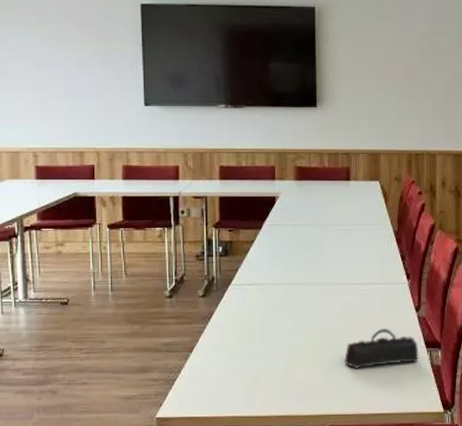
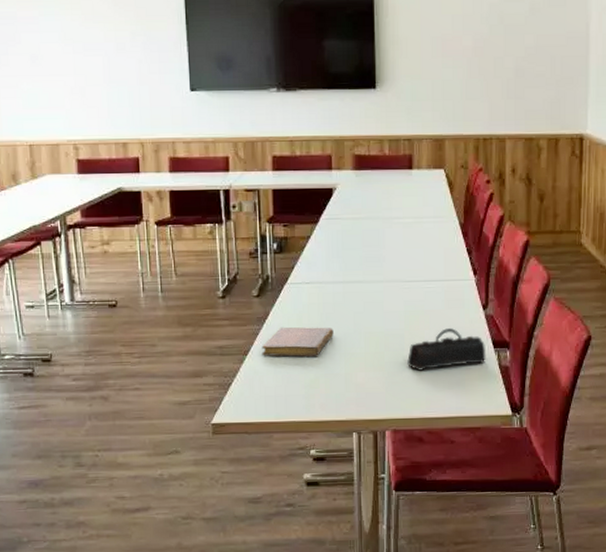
notebook: none [206,325,275,354] -> present [261,326,334,357]

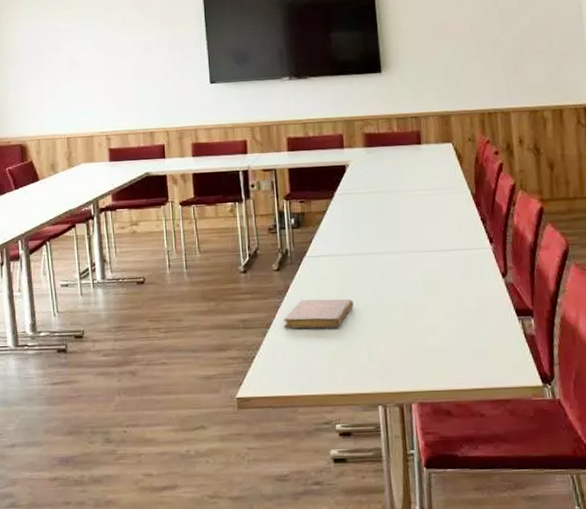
pencil case: present [407,328,486,371] -> none [429,297,510,341]

